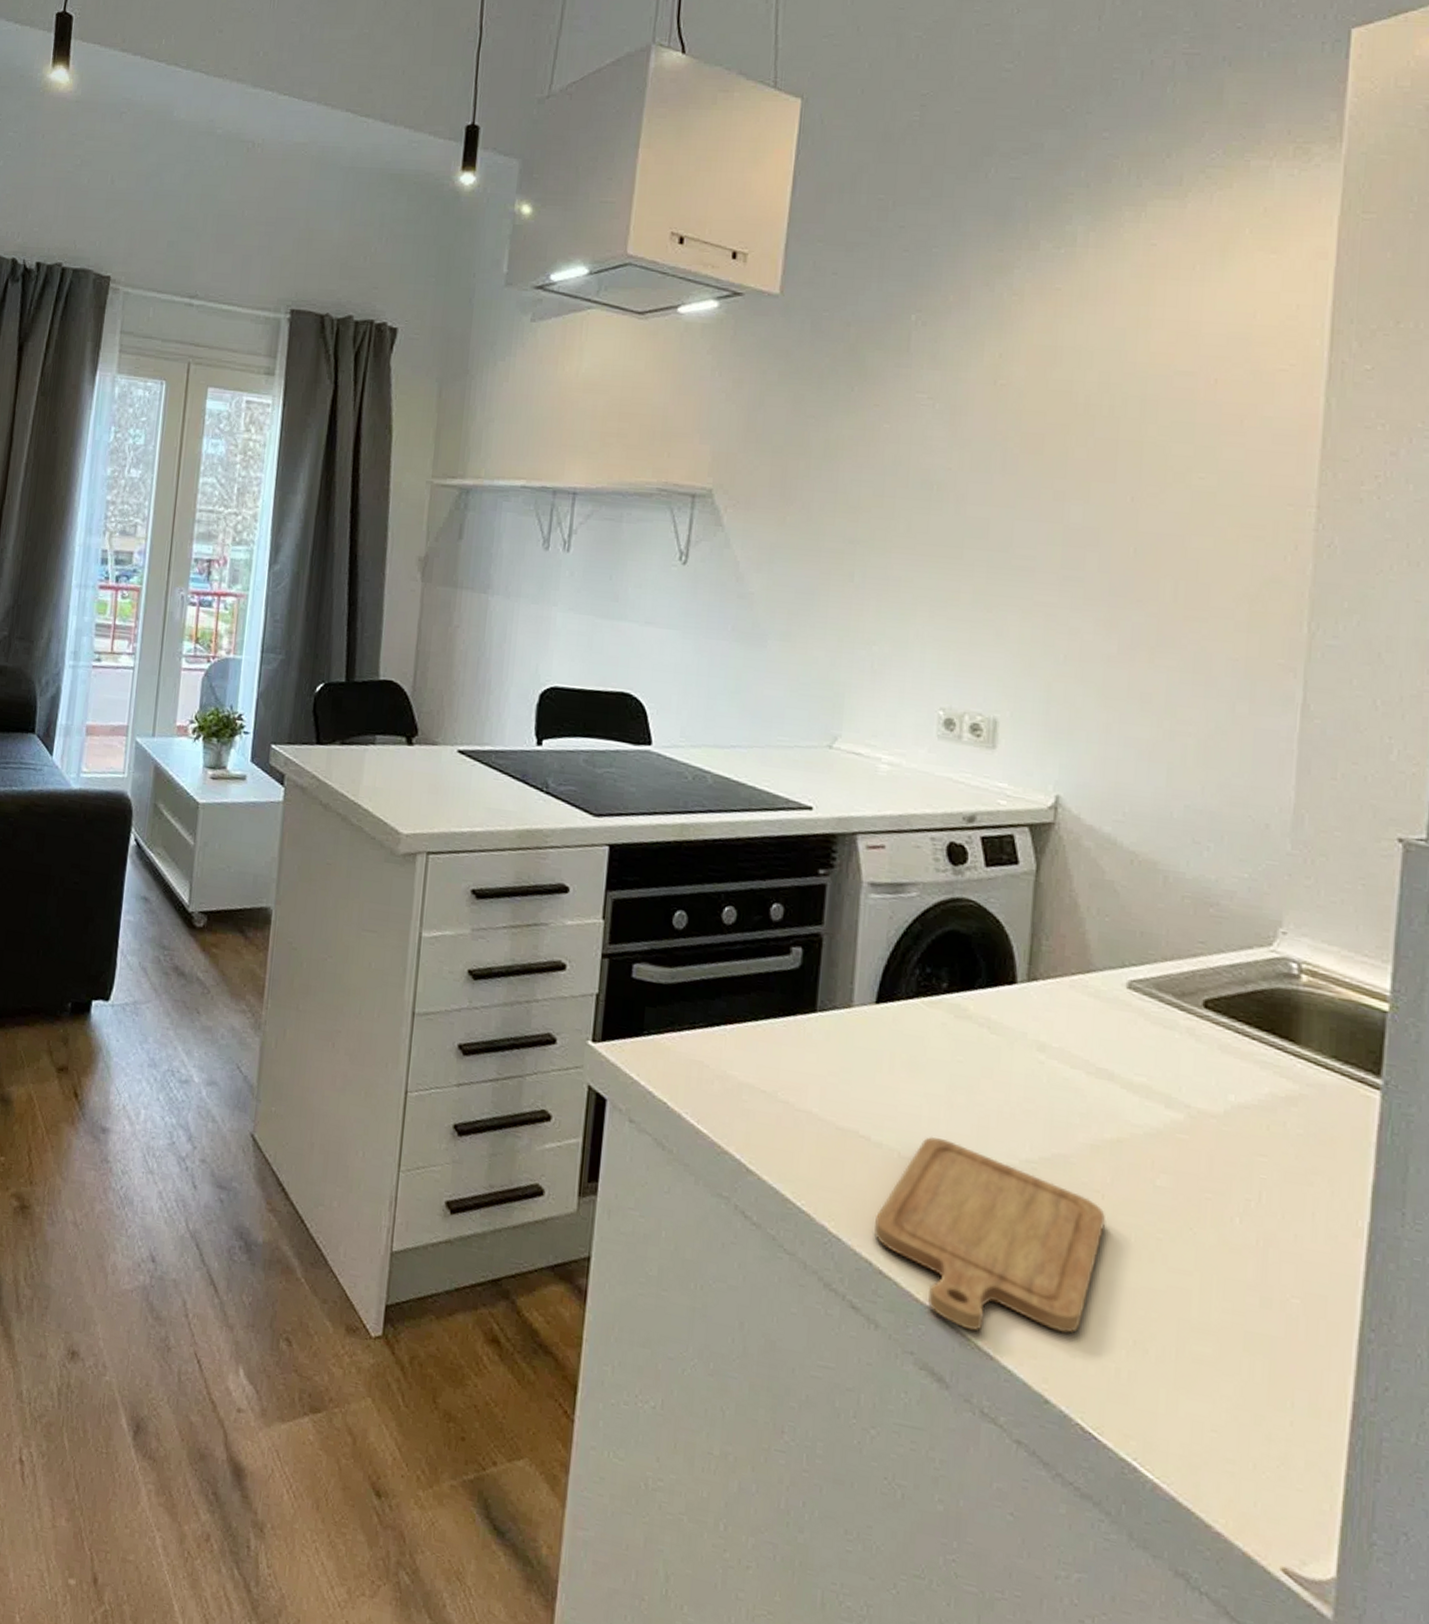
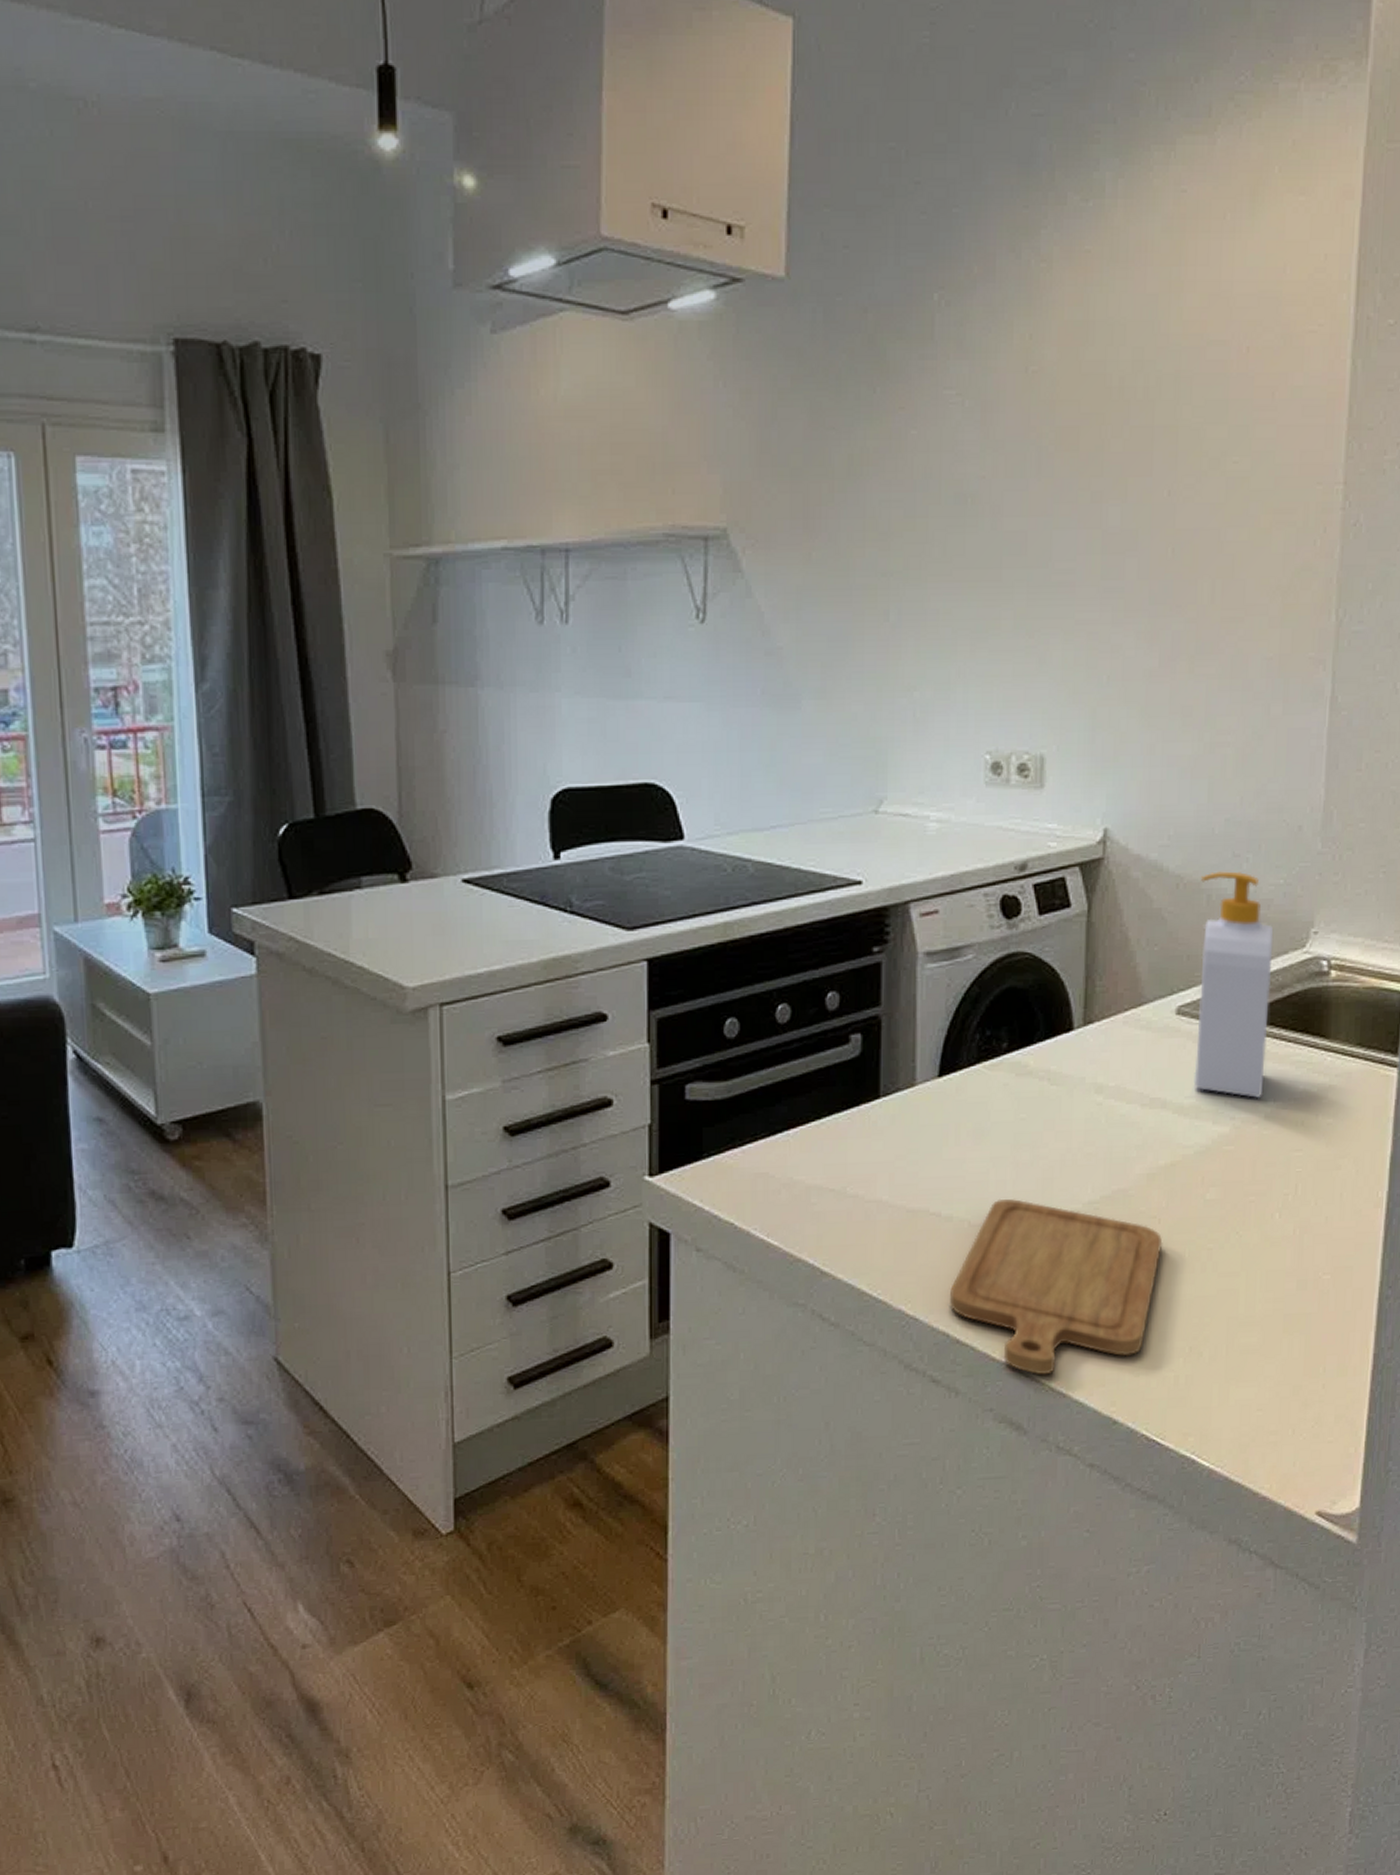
soap bottle: none [1145,854,1237,1092] -> present [1194,871,1274,1099]

